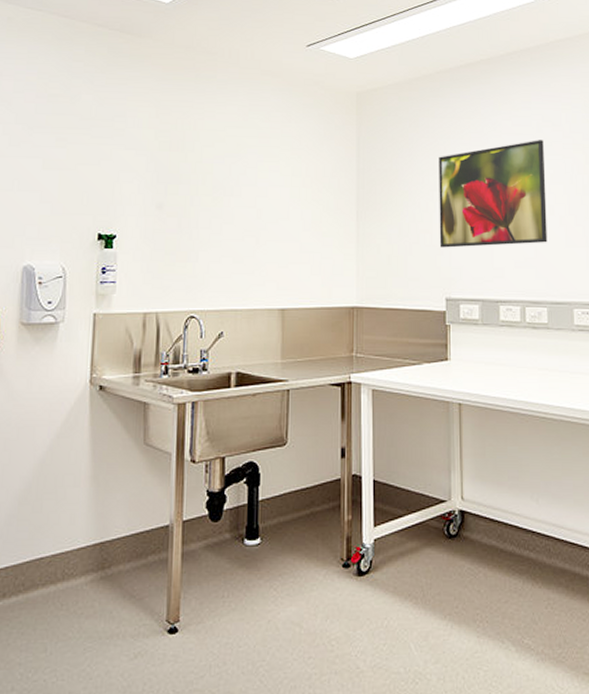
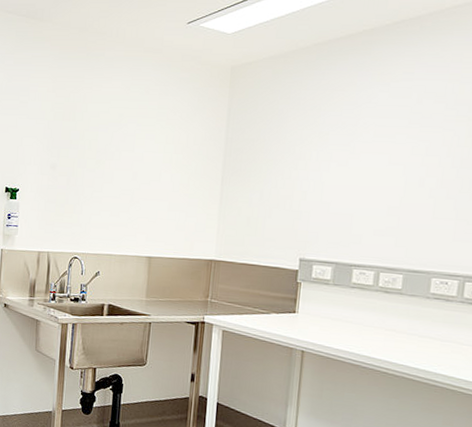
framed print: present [439,140,548,248] -> none [298,112,423,214]

